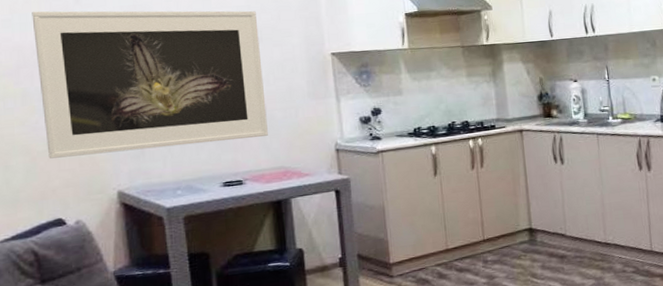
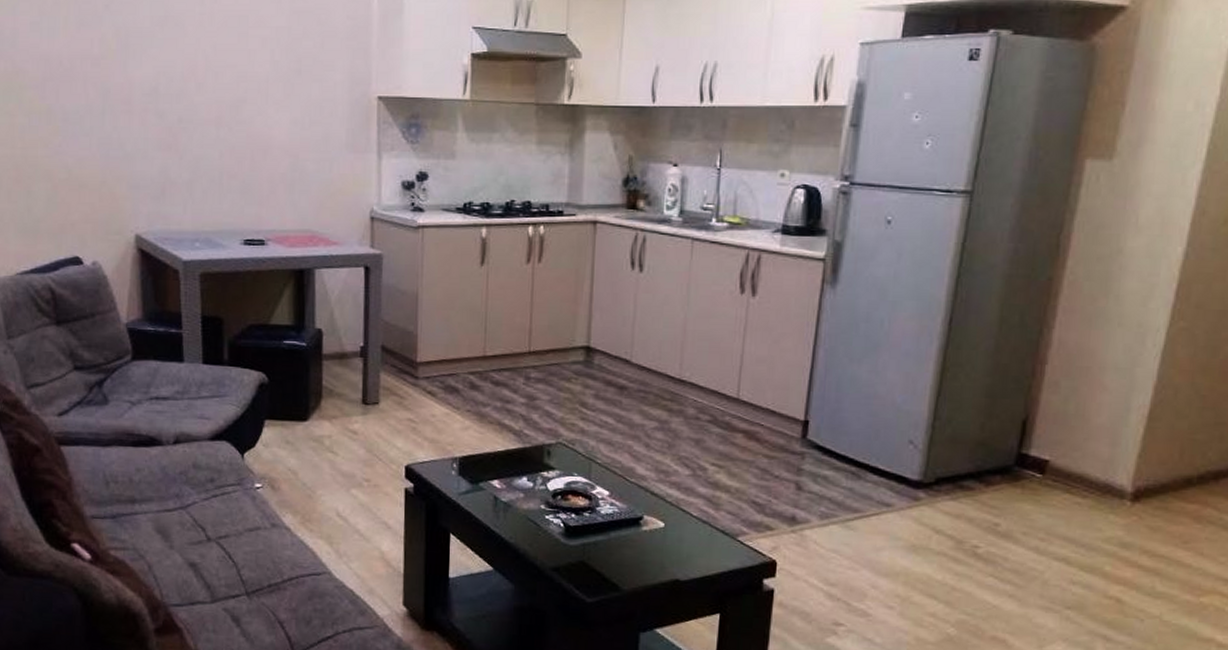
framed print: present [32,10,268,159] -> none [60,14,298,192]

